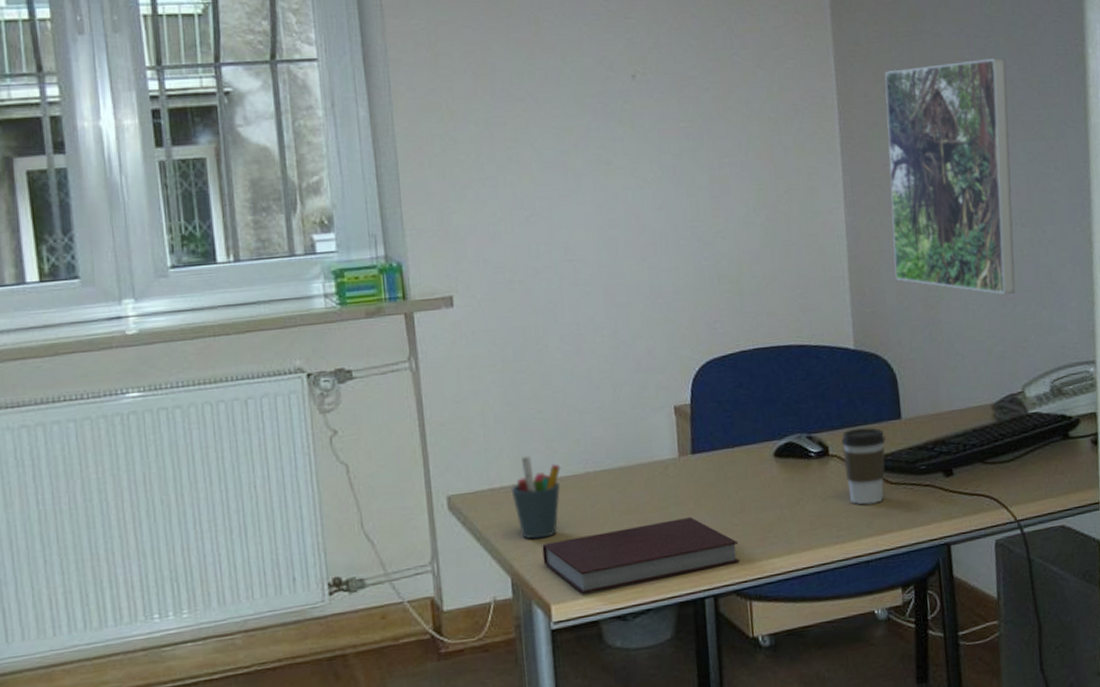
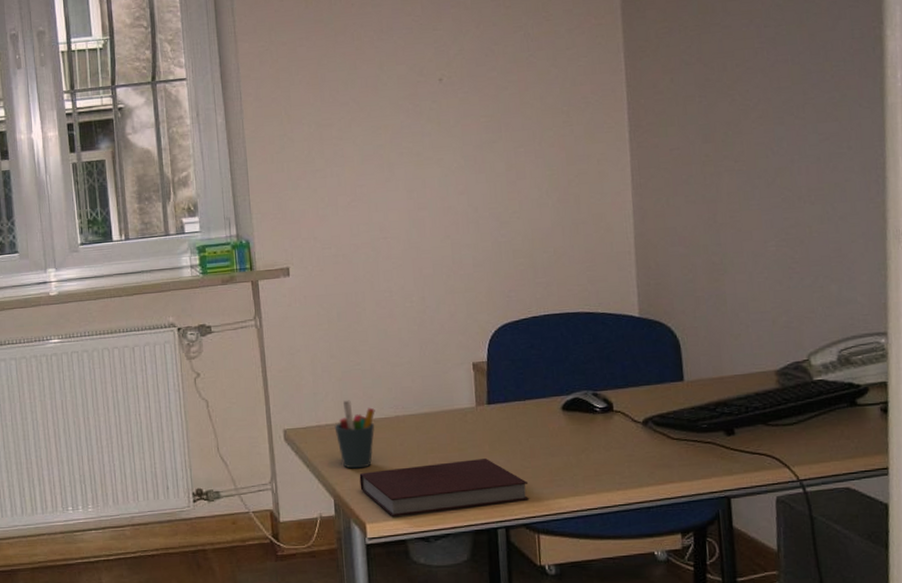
coffee cup: present [841,427,886,505] -> none [625,388,668,457]
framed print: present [884,58,1016,295] -> none [673,45,803,268]

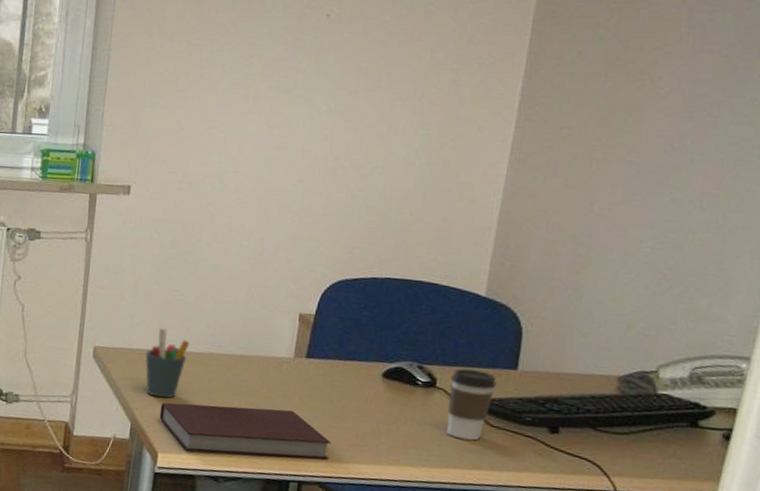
coffee cup: none [625,388,668,457] -> present [446,368,497,441]

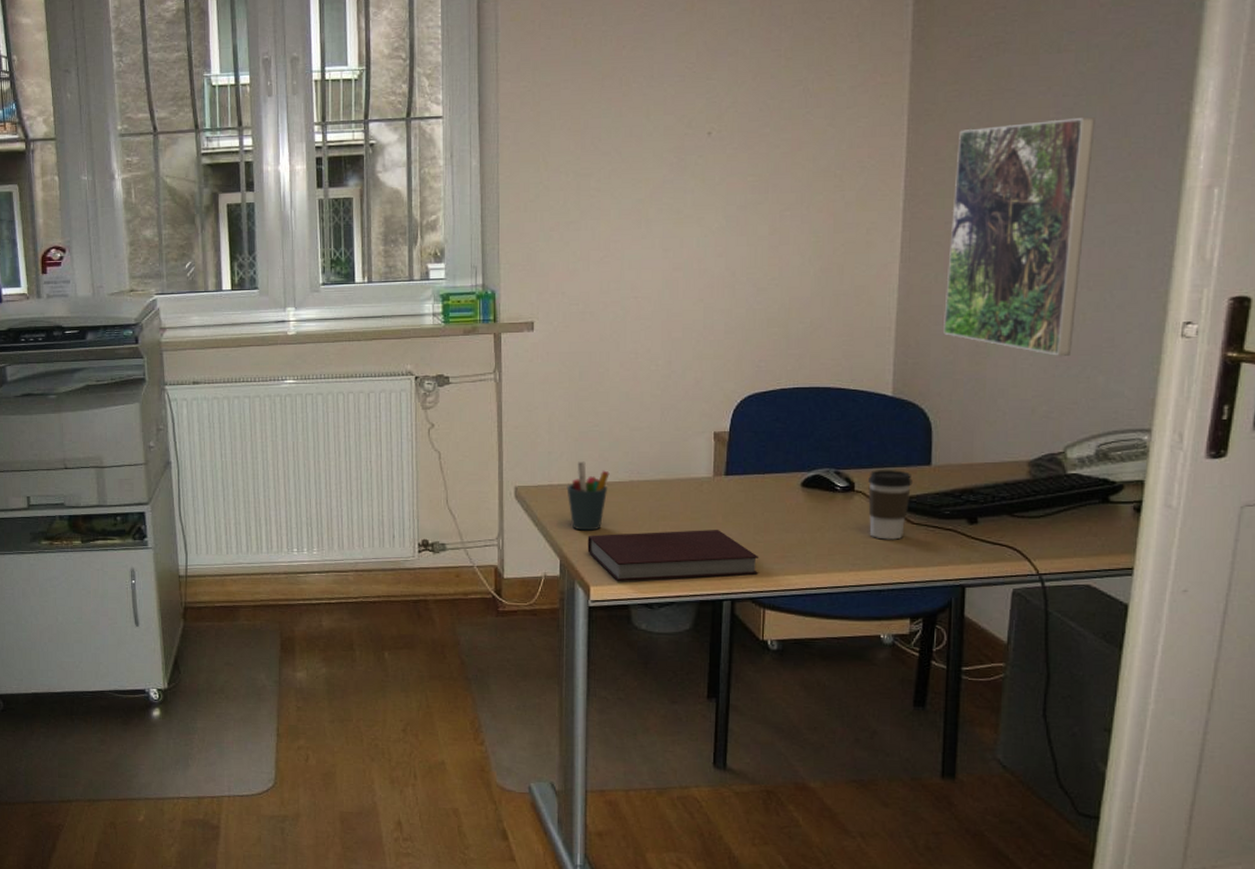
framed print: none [545,33,729,275] -> present [944,117,1095,356]

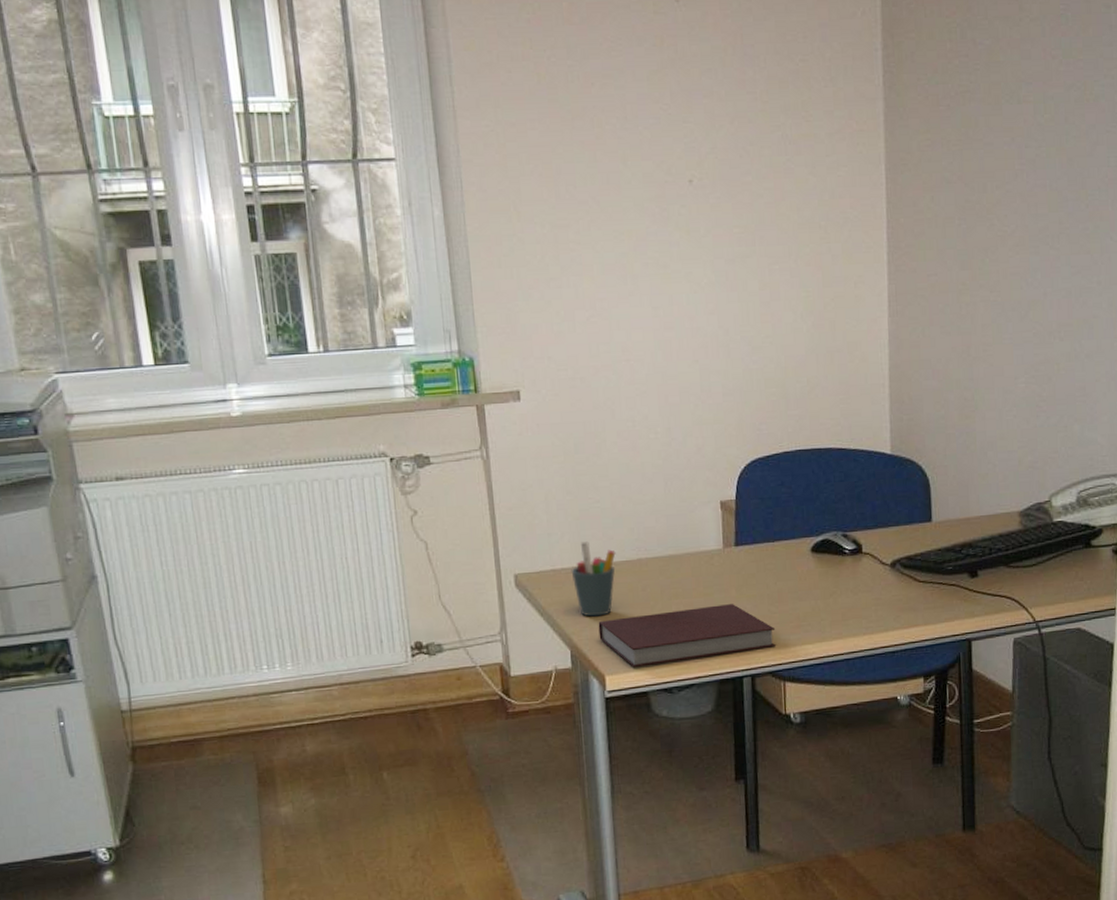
coffee cup: present [868,470,913,540] -> none [875,528,916,600]
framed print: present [944,117,1095,356] -> none [933,169,1056,407]

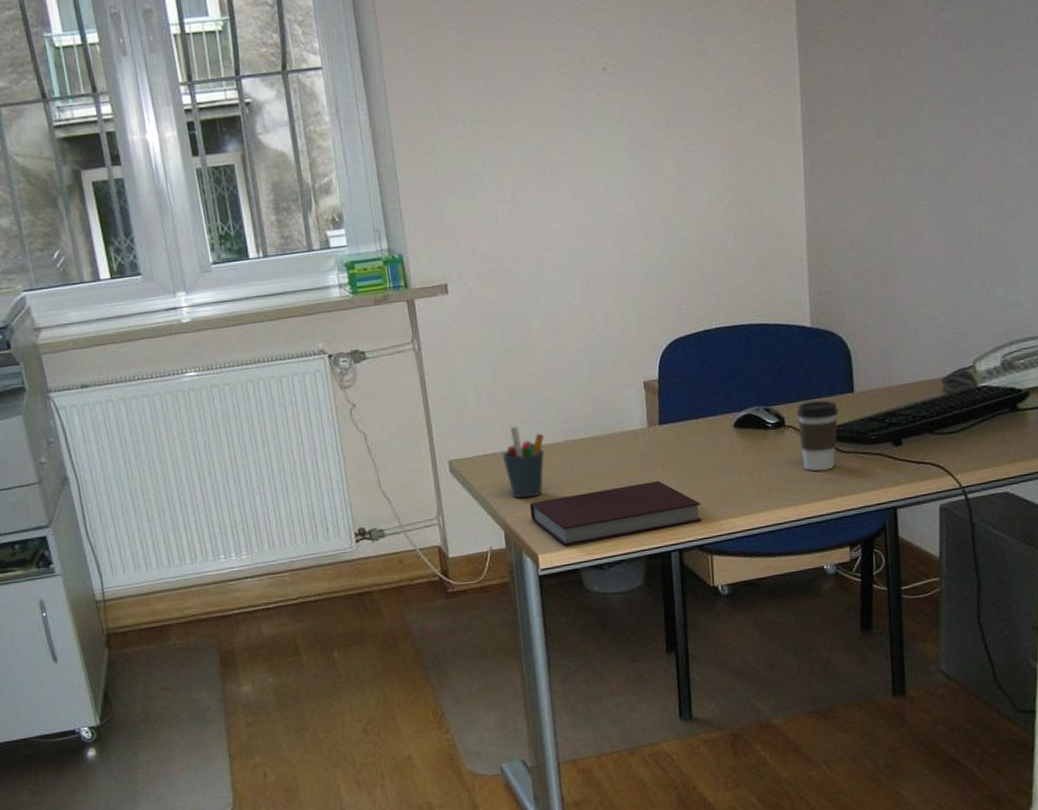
coffee cup: none [875,528,916,600] -> present [797,400,839,472]

